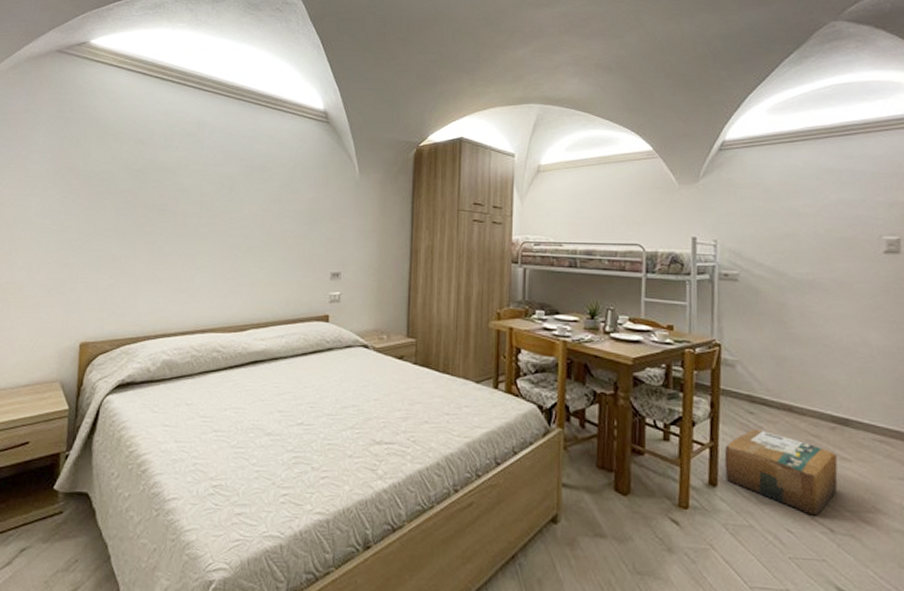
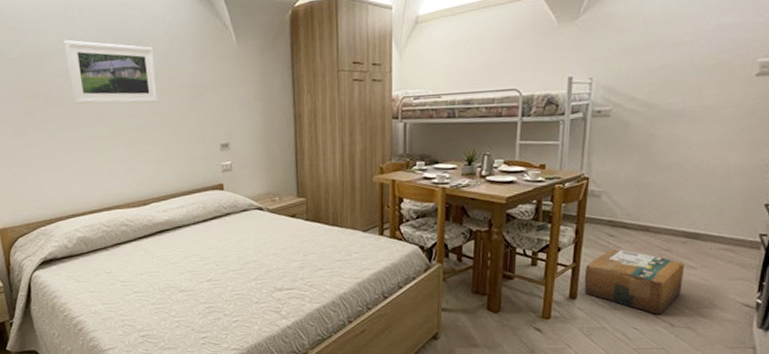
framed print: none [186,157,277,225] -> present [64,40,159,105]

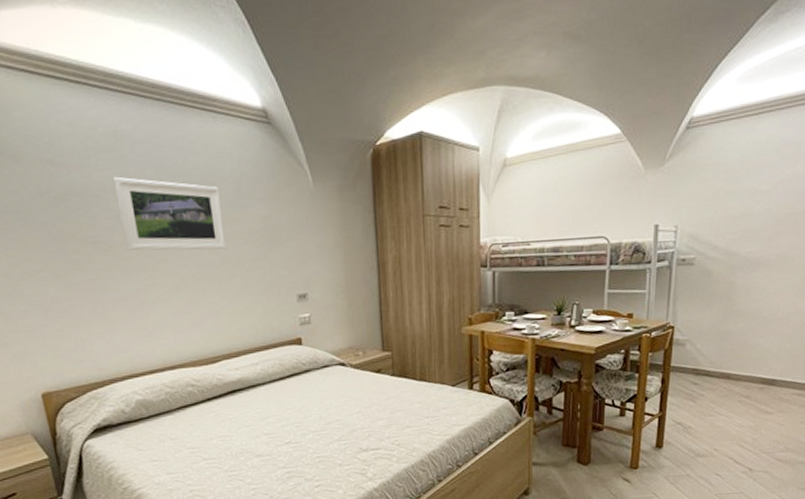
cardboard box: present [584,249,684,315] -> none [670,397,761,460]

